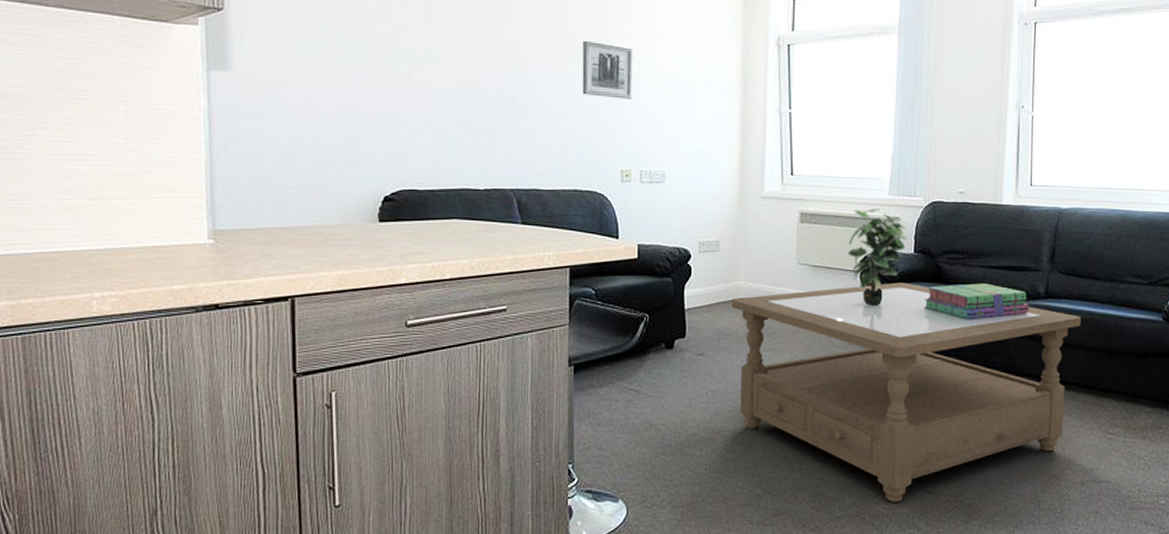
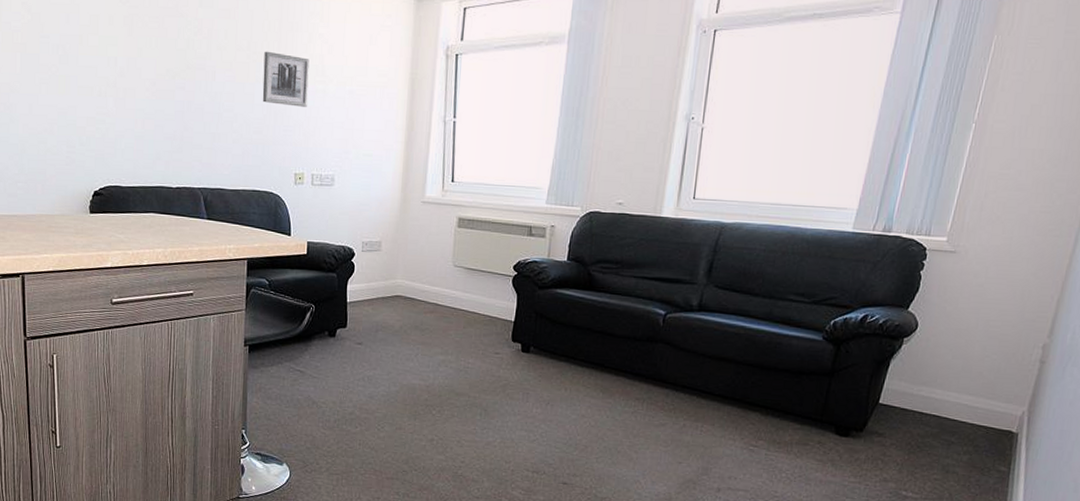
coffee table: present [731,282,1081,502] -> none [389,288,734,489]
potted plant: present [848,208,907,306] -> none [502,216,561,310]
stack of books: present [924,283,1029,319] -> none [573,292,680,327]

